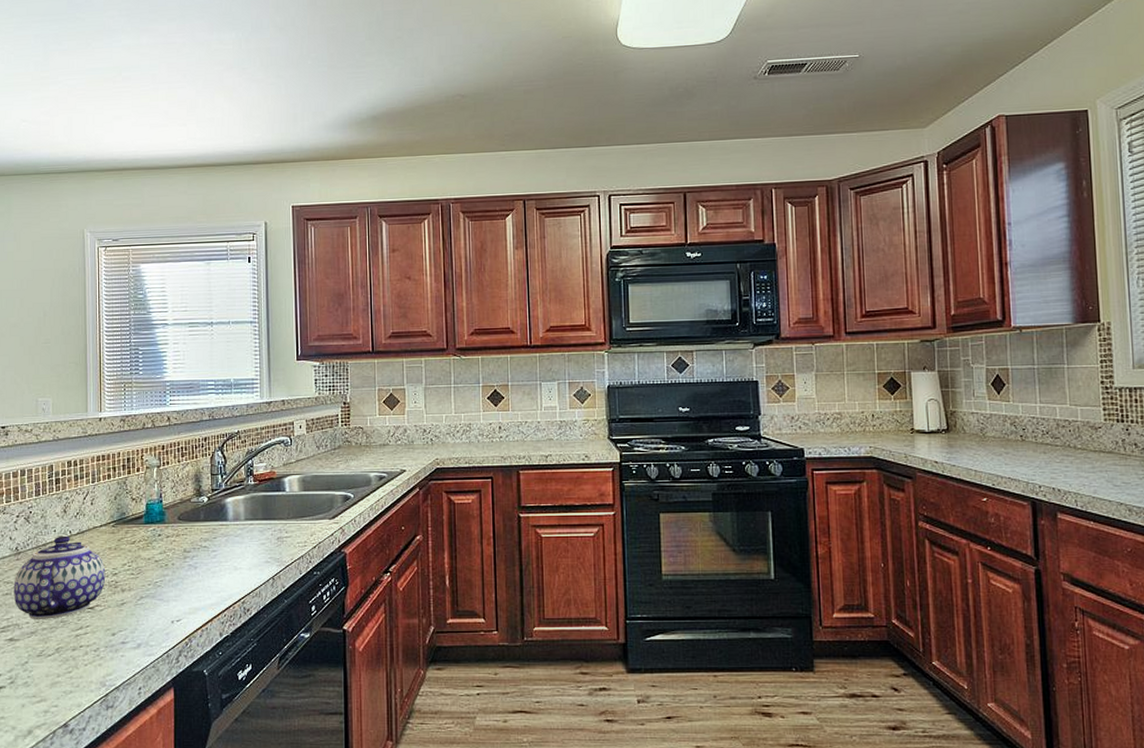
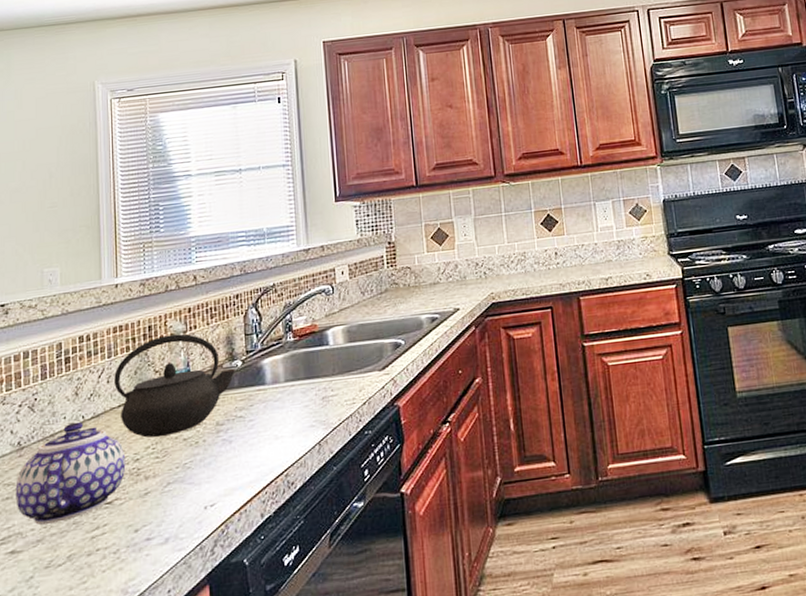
kettle: none [97,468,202,557] -> present [114,333,235,438]

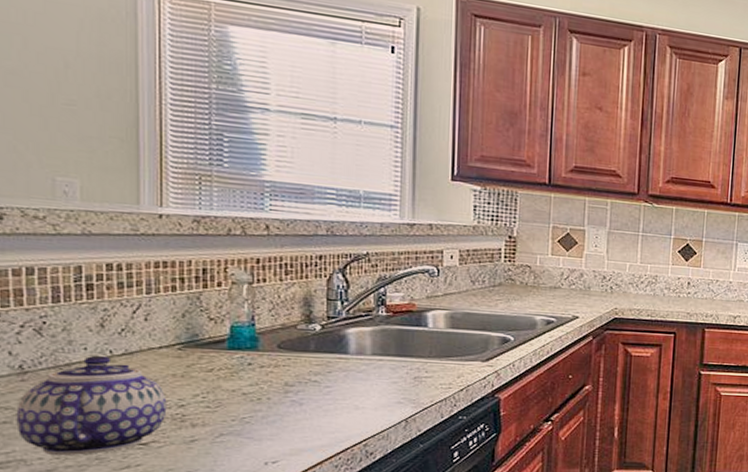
kettle: present [114,333,235,438] -> none [154,282,312,387]

